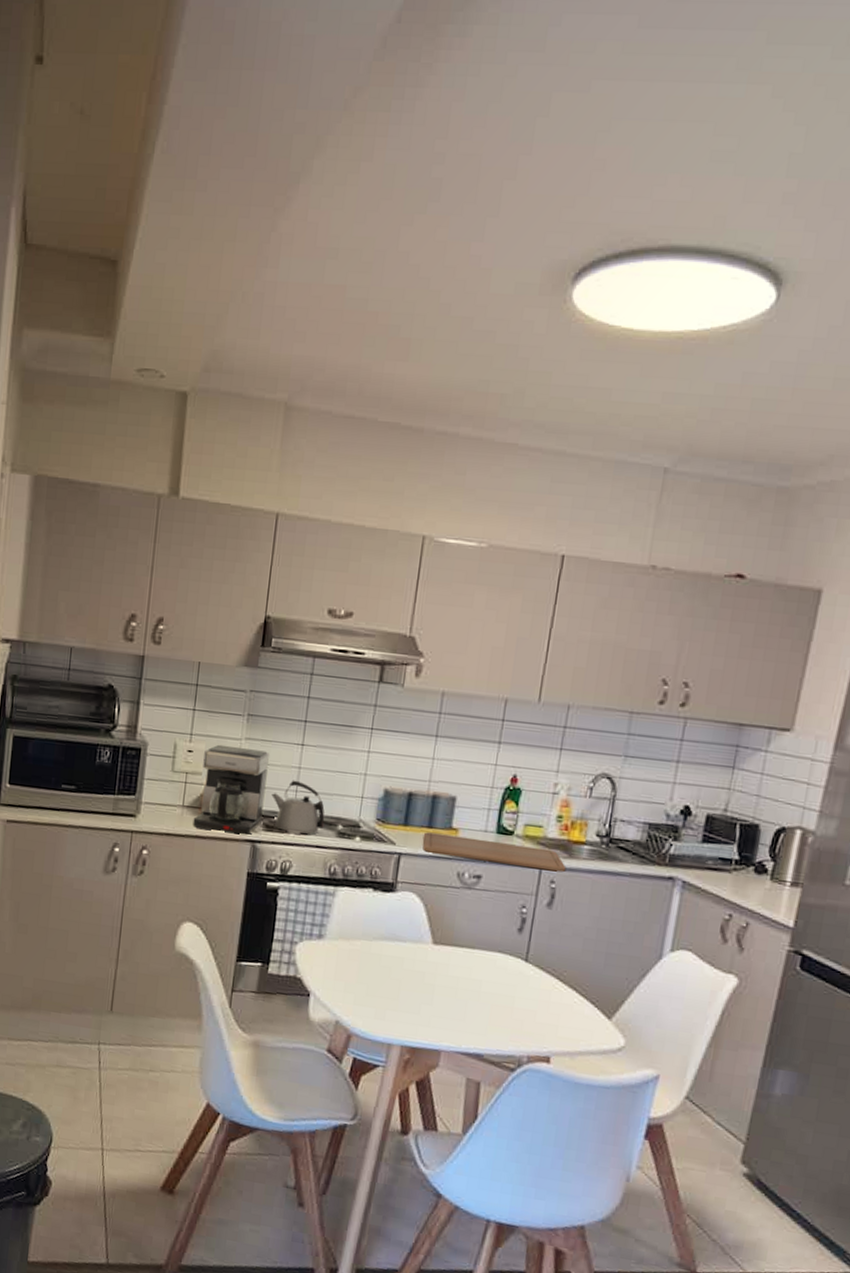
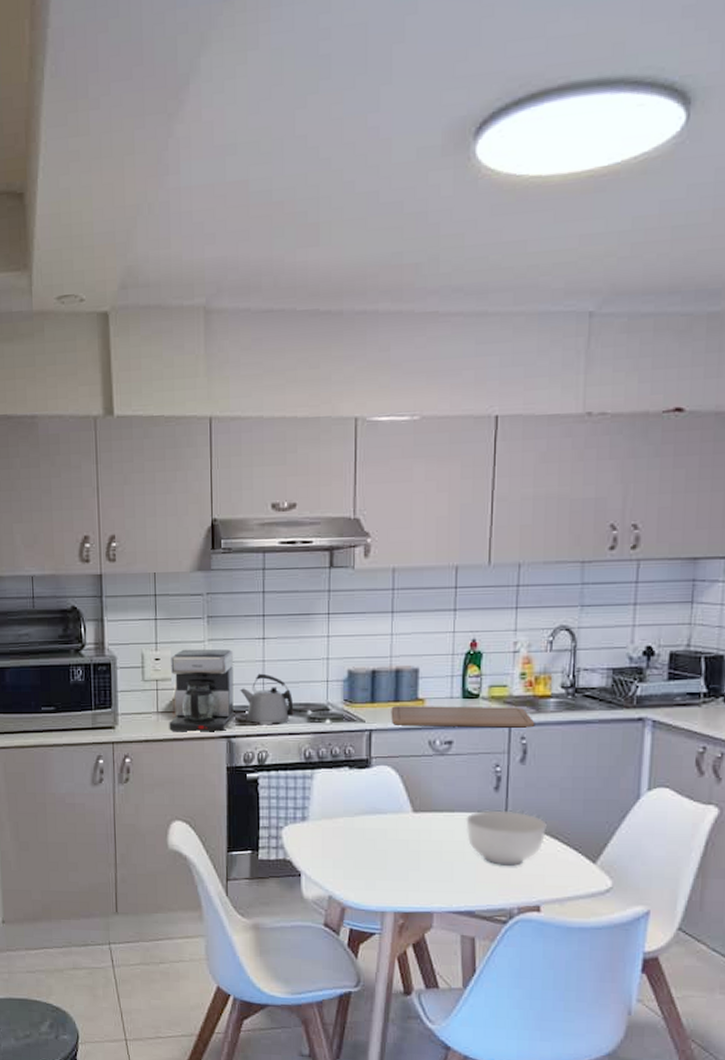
bowl: none [484,951,566,1012] -> present [466,811,547,866]

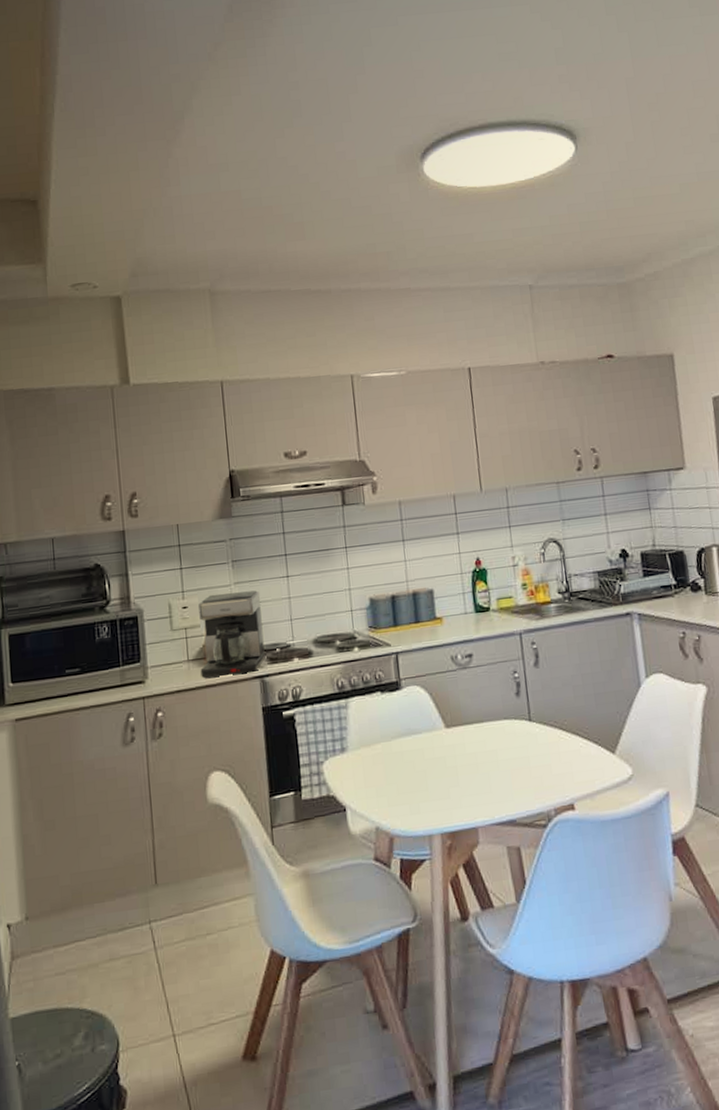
kettle: present [240,673,294,725] -> none [269,610,323,661]
chopping board: present [391,706,535,728] -> none [413,615,542,645]
bowl: present [466,811,547,866] -> none [494,714,568,769]

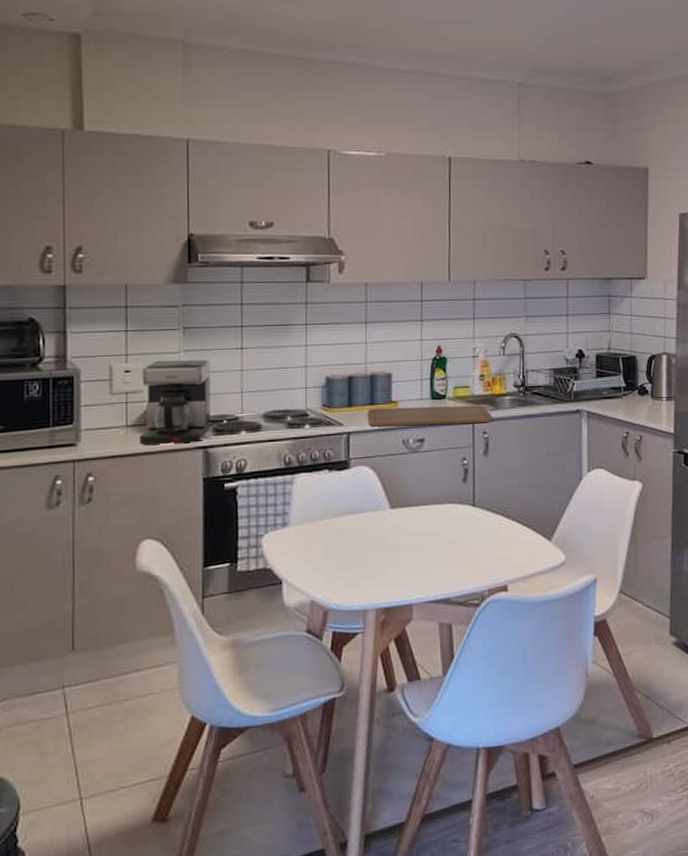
chopping board: none [413,615,542,645] -> present [367,405,494,427]

